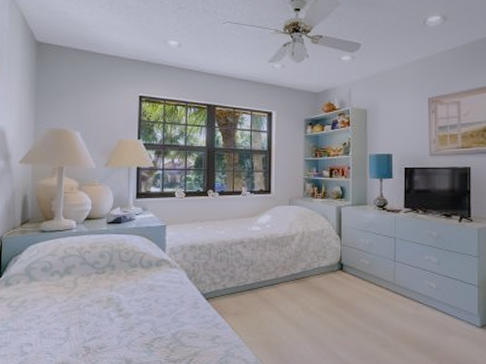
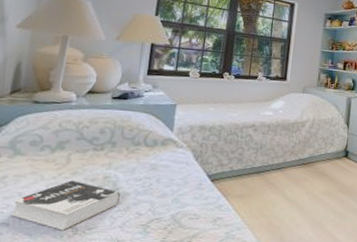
book: none [33,303,123,350] -> present [10,180,120,231]

